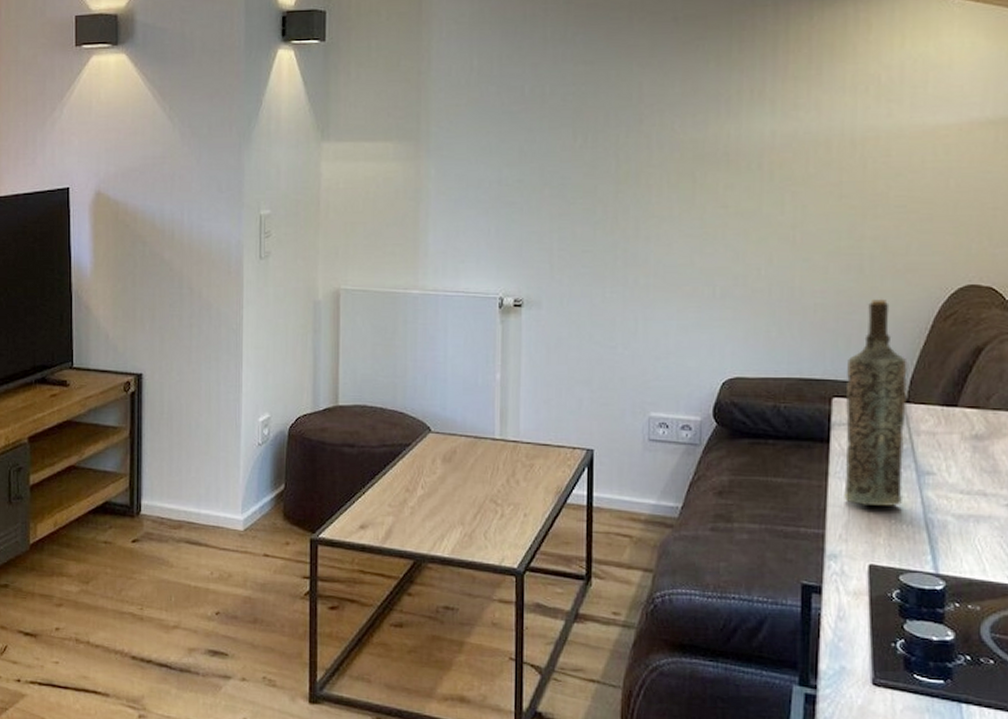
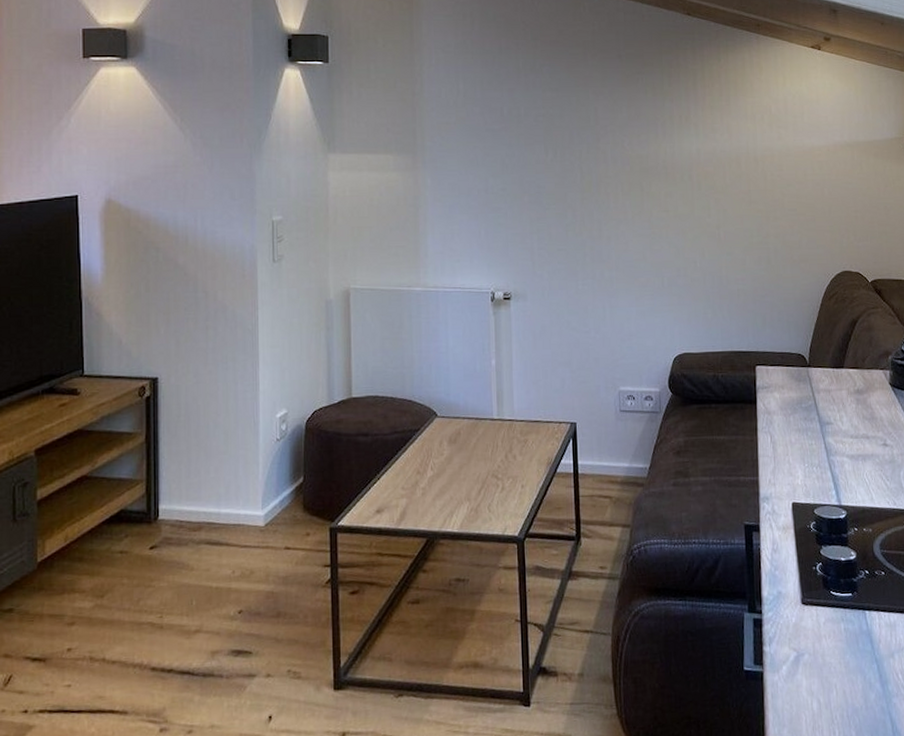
bottle: present [844,298,908,506] -> none [765,283,811,454]

